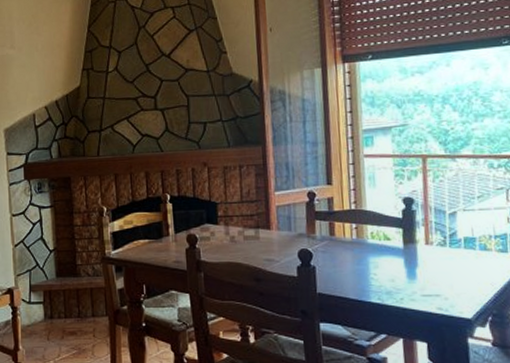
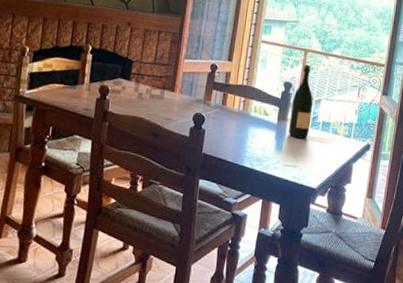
wine bottle: none [418,173,449,262] -> present [289,65,313,139]

